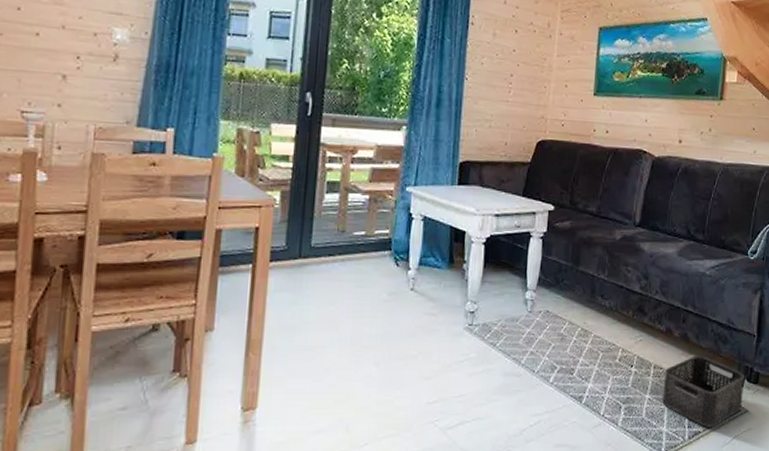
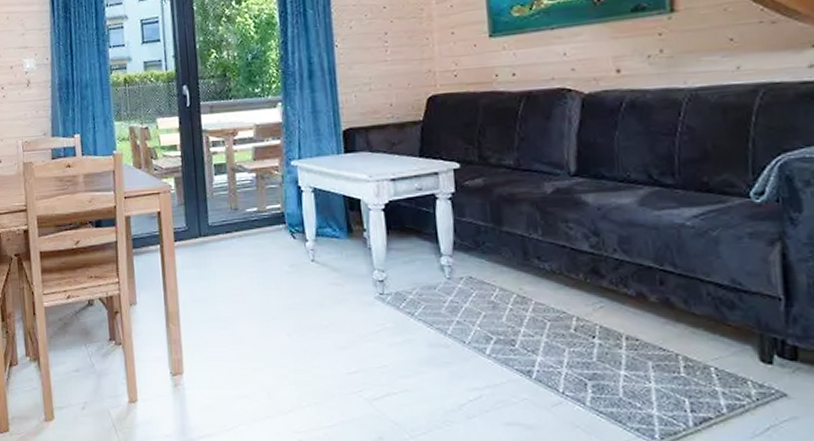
storage bin: present [662,356,744,427] -> none [644,325,776,413]

